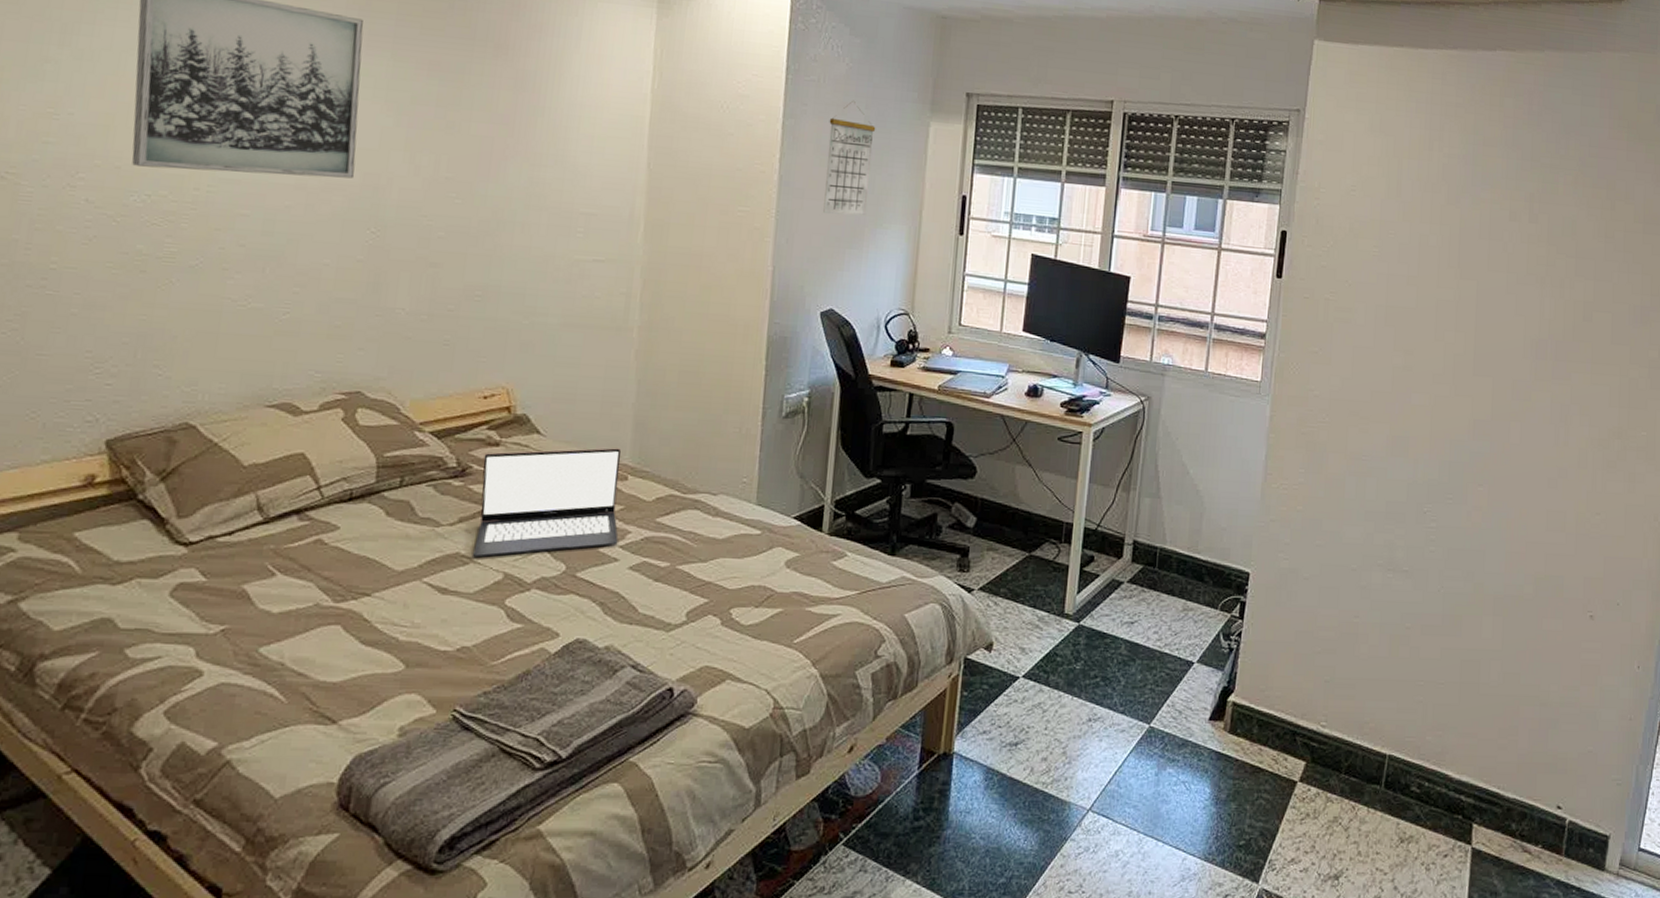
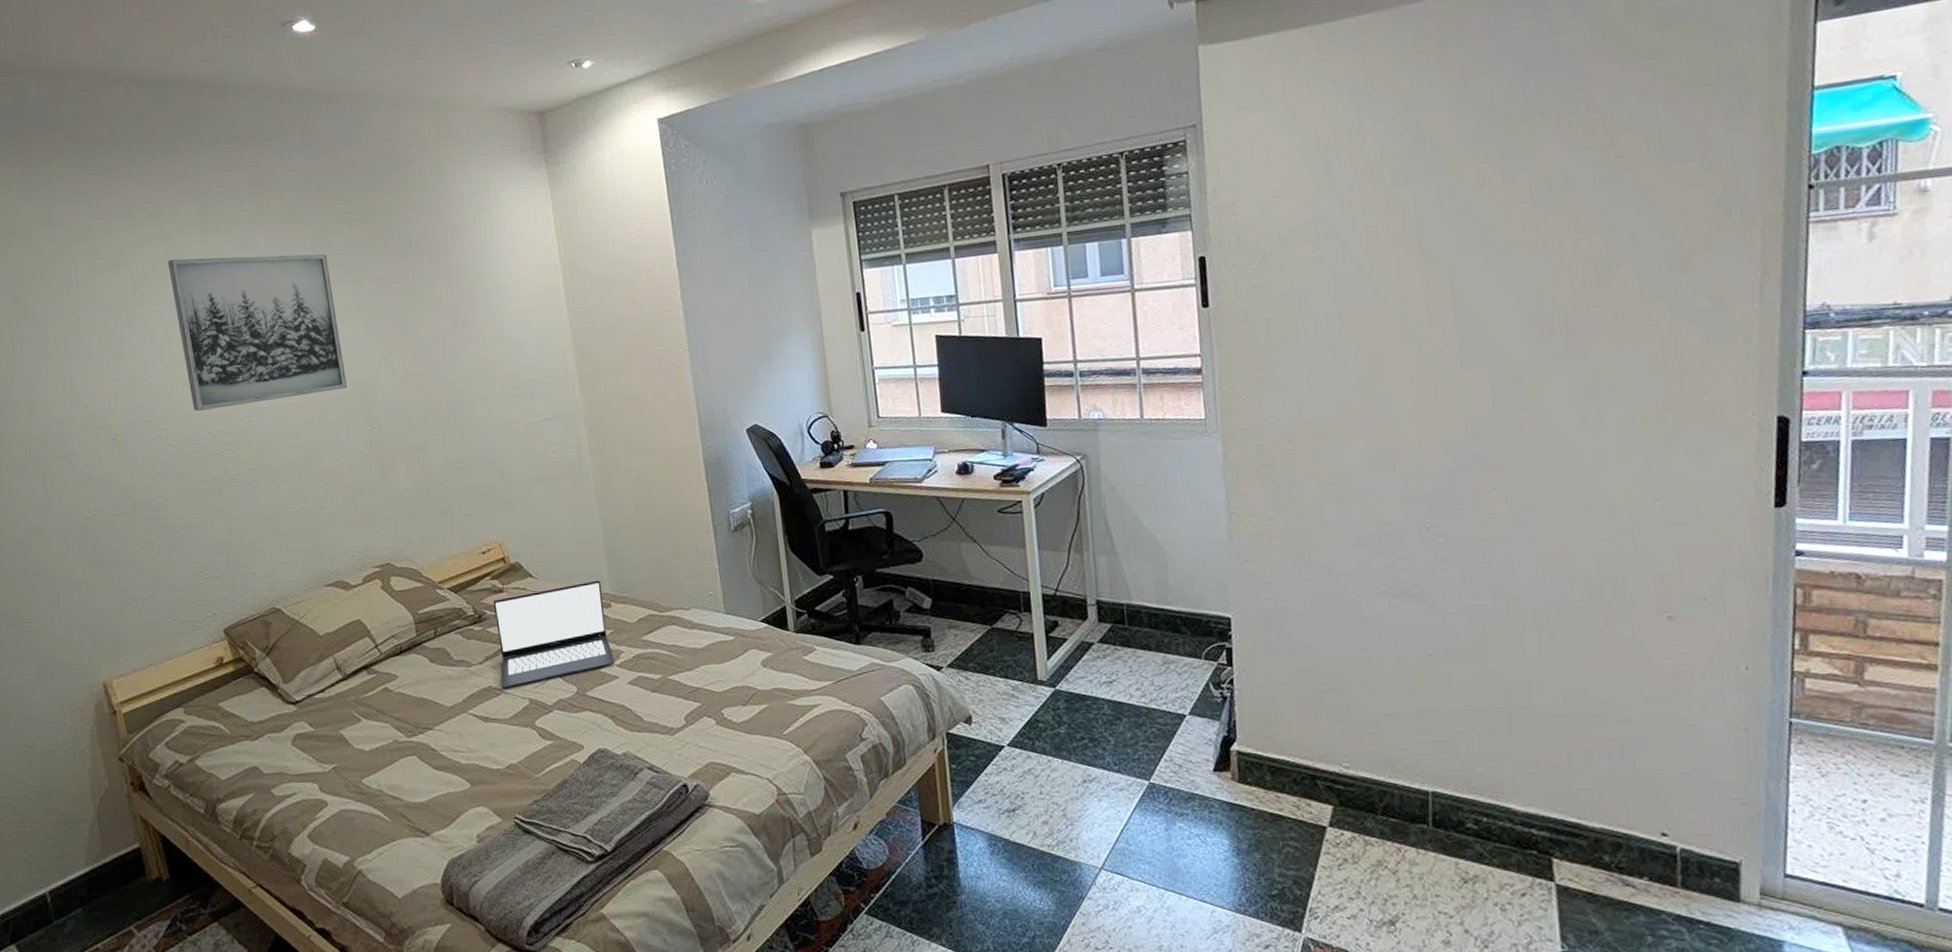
calendar: present [823,100,876,216] -> none [718,225,770,337]

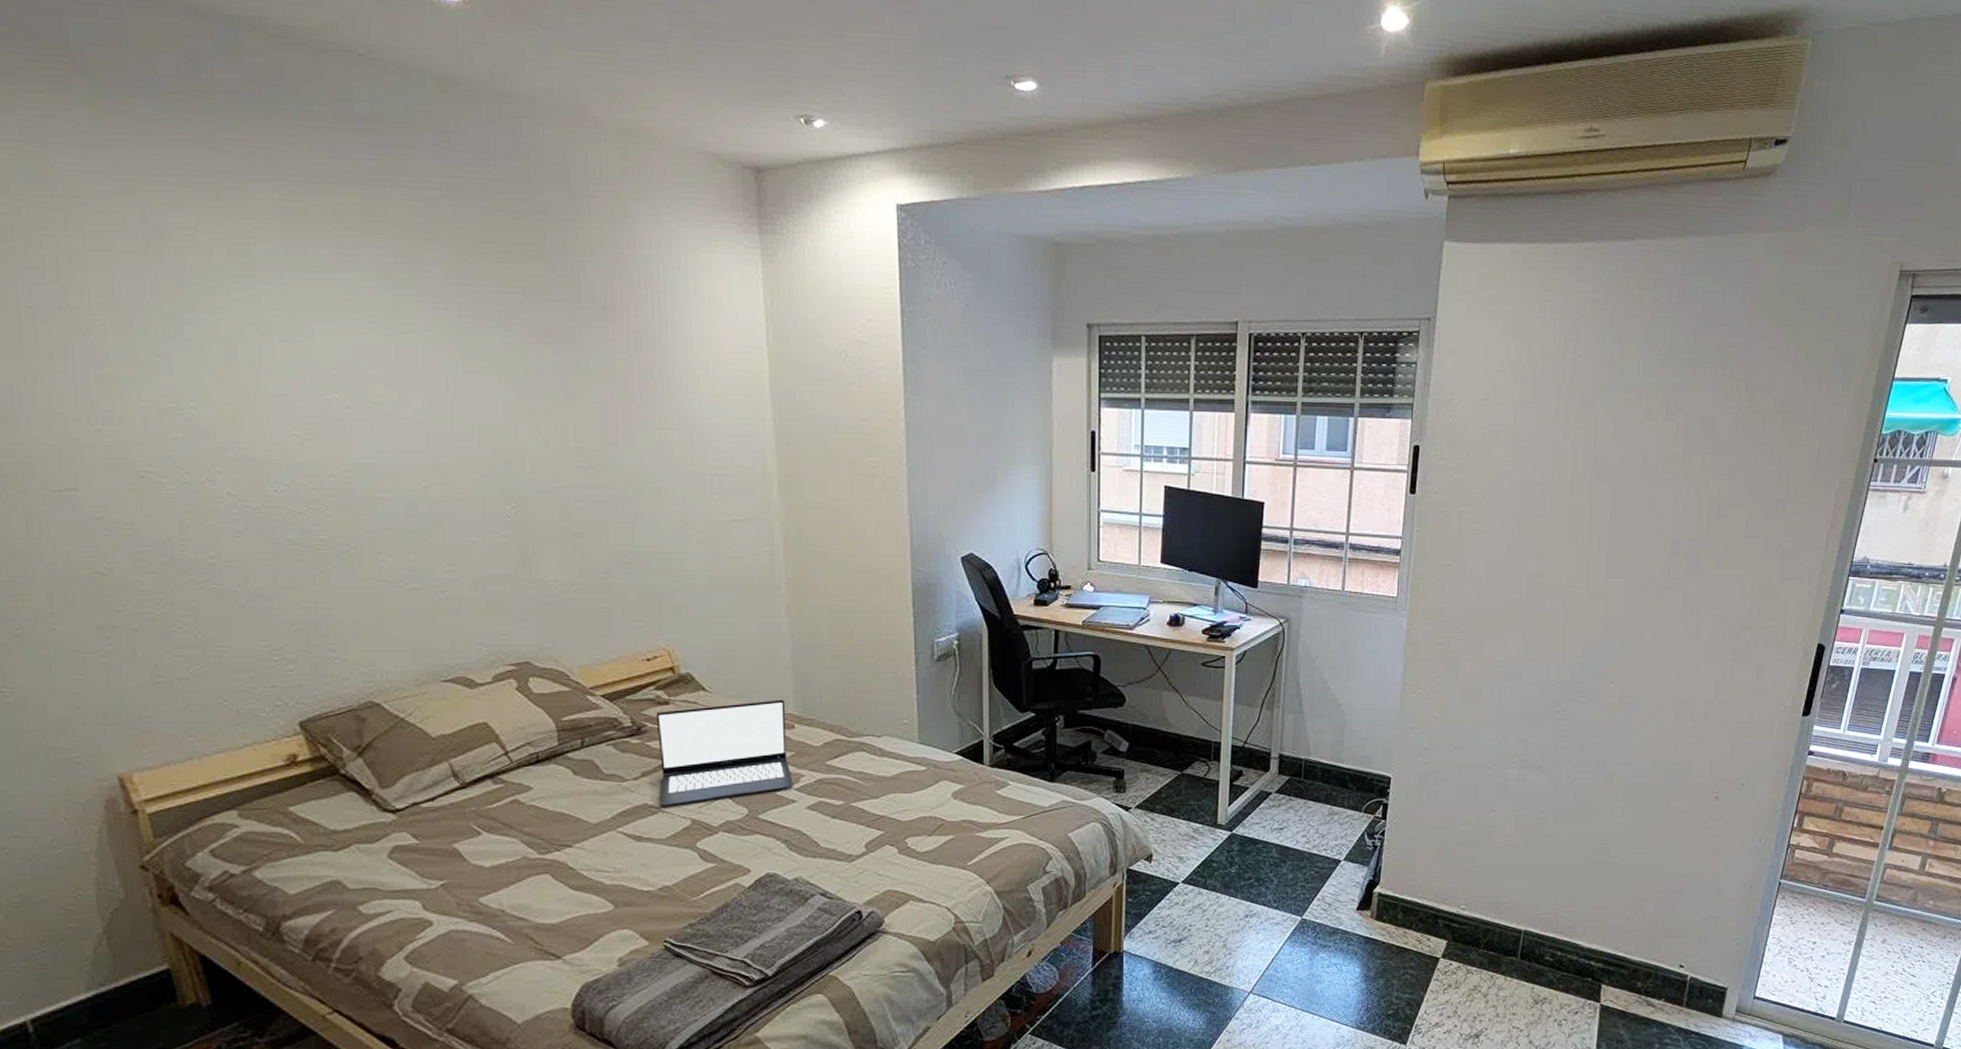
wall art: present [167,254,348,411] -> none [230,258,485,457]

